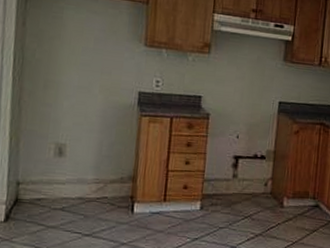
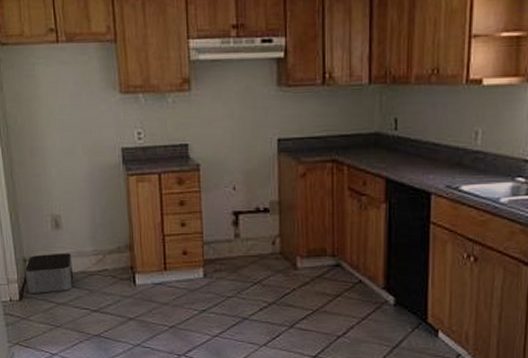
storage bin: none [14,178,71,216] -> present [25,253,74,293]

